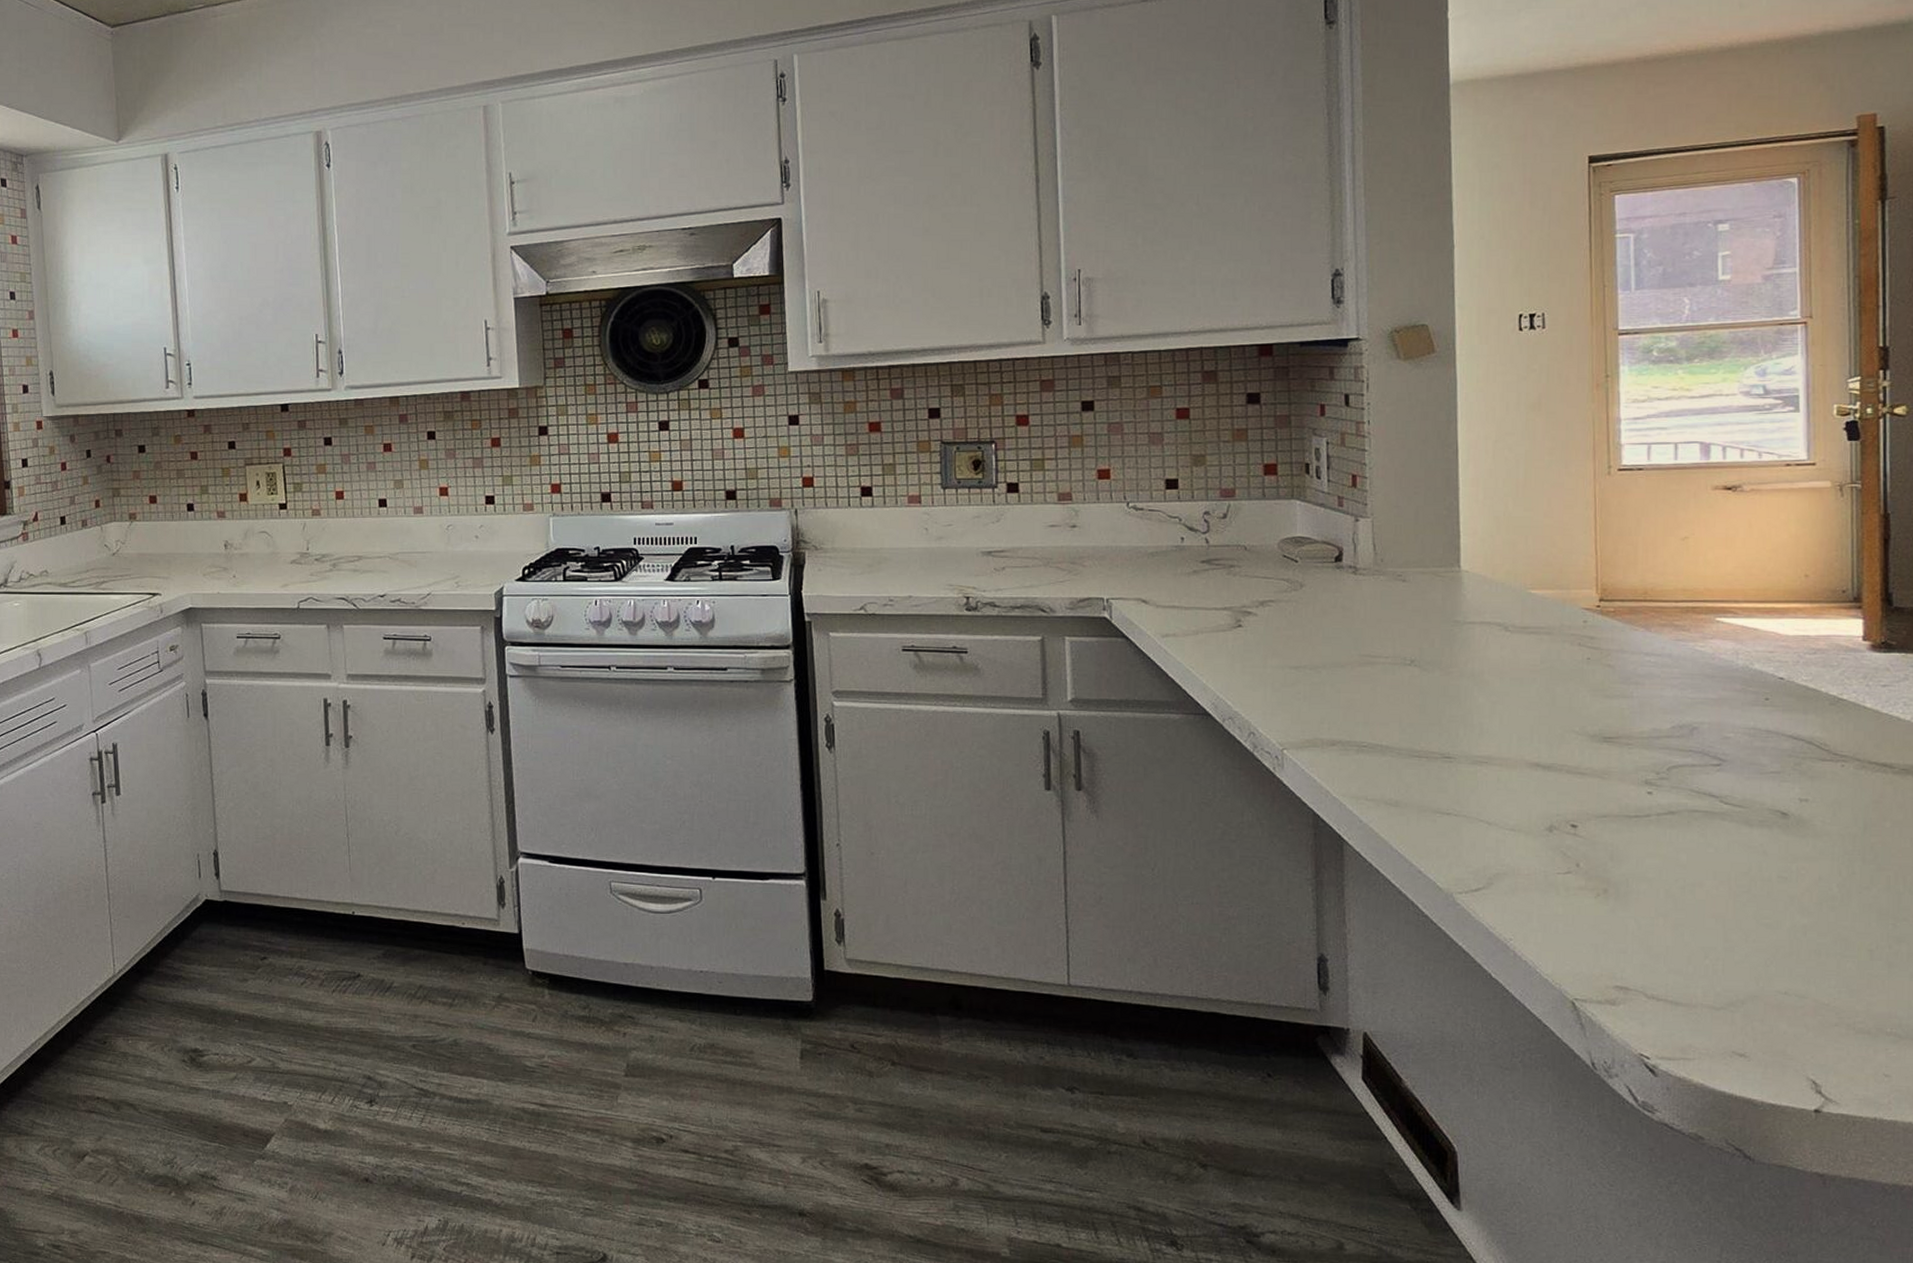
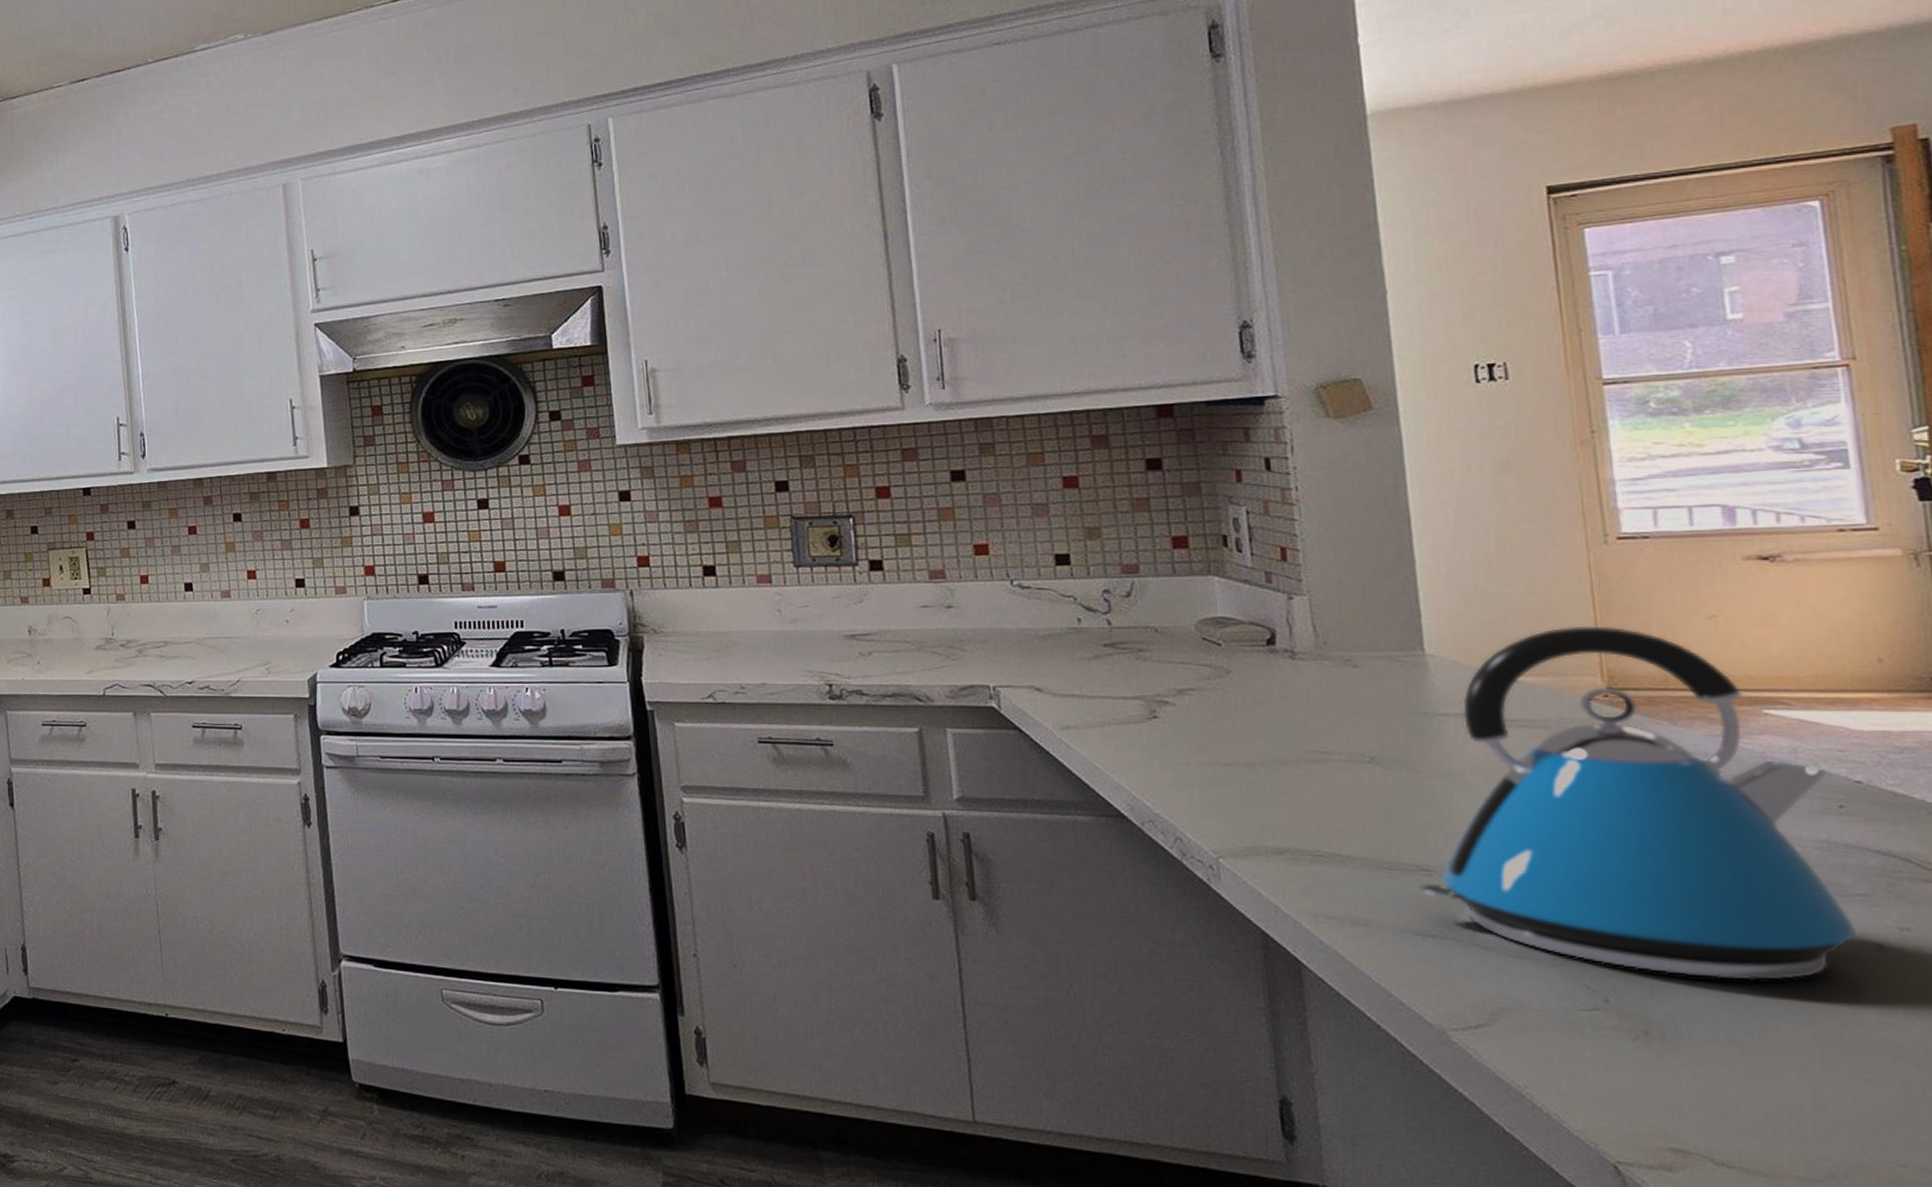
kettle: none [1439,545,1768,846] -> present [1417,625,1856,981]

